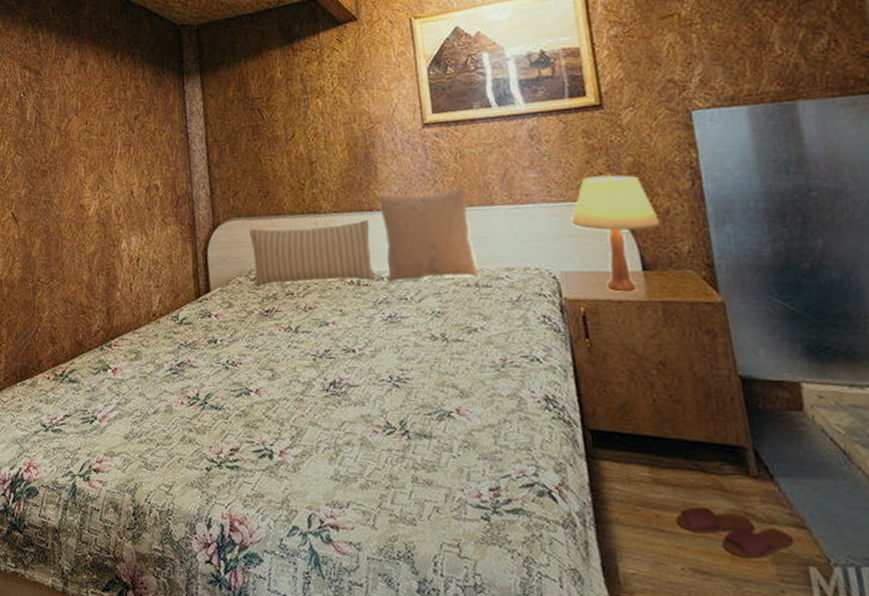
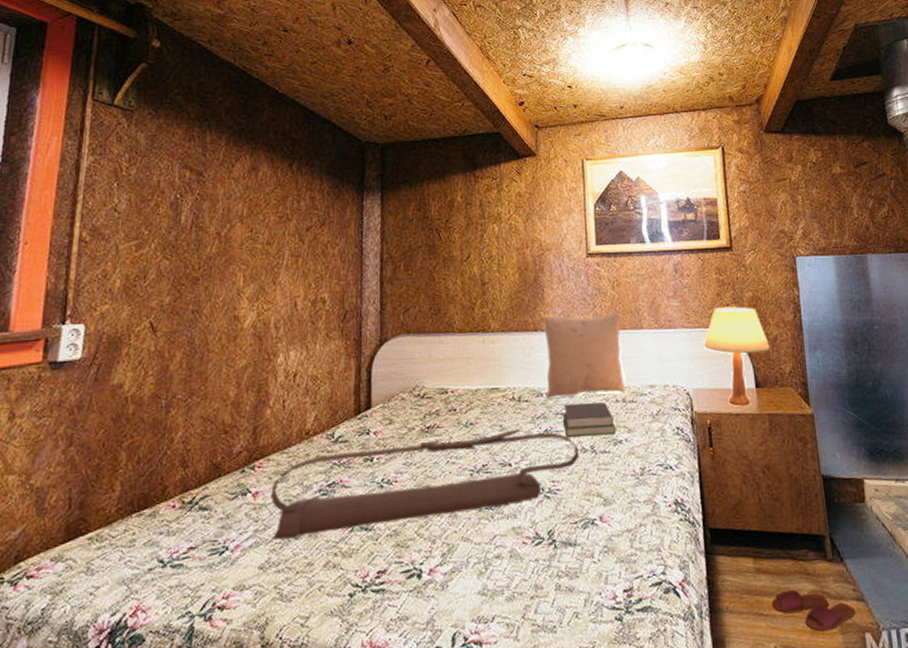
bag: none [127,314,429,414] -> present [271,429,579,540]
pillow: present [249,219,376,289] -> none [417,339,536,405]
book: none [406,286,470,324] -> present [562,401,617,437]

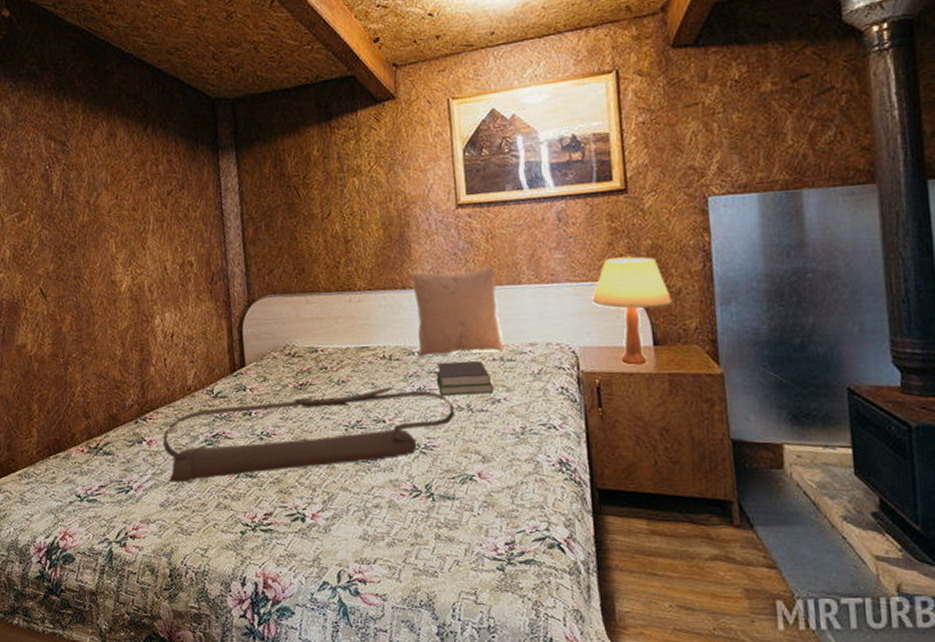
slippers: present [771,590,856,632] -> none [667,553,766,595]

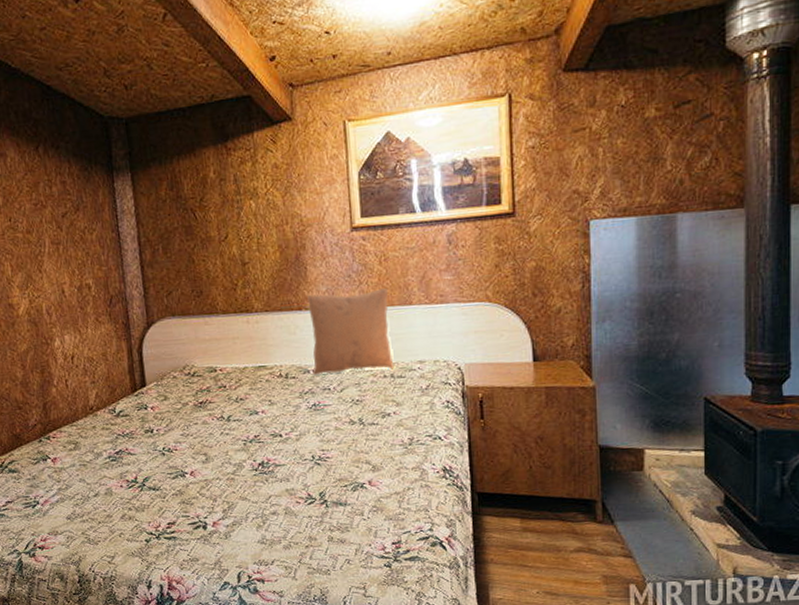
bag: present [163,387,455,483] -> none [67,404,348,497]
book: present [435,360,494,395] -> none [329,377,385,411]
table lamp: present [592,254,674,365] -> none [478,275,553,380]

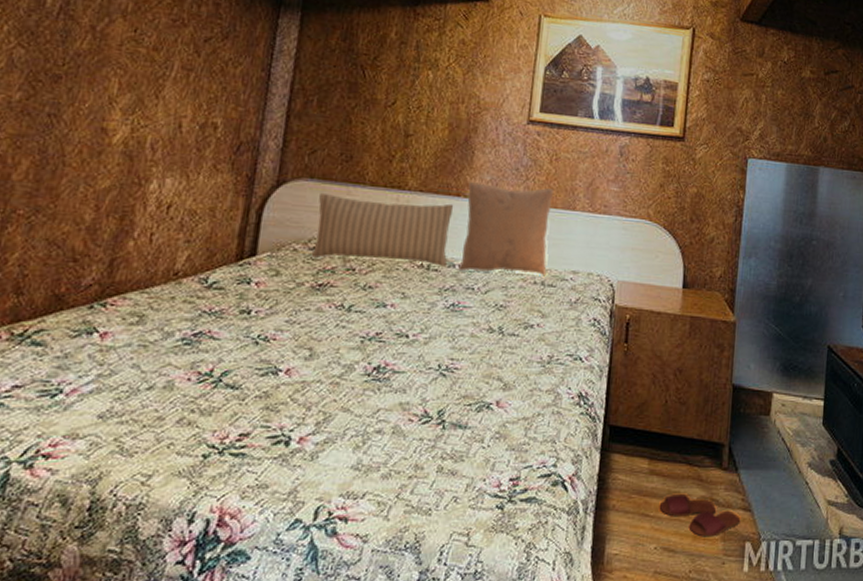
pillow: none [183,317,303,383] -> present [310,192,454,268]
slippers: none [536,546,622,582] -> present [659,495,741,537]

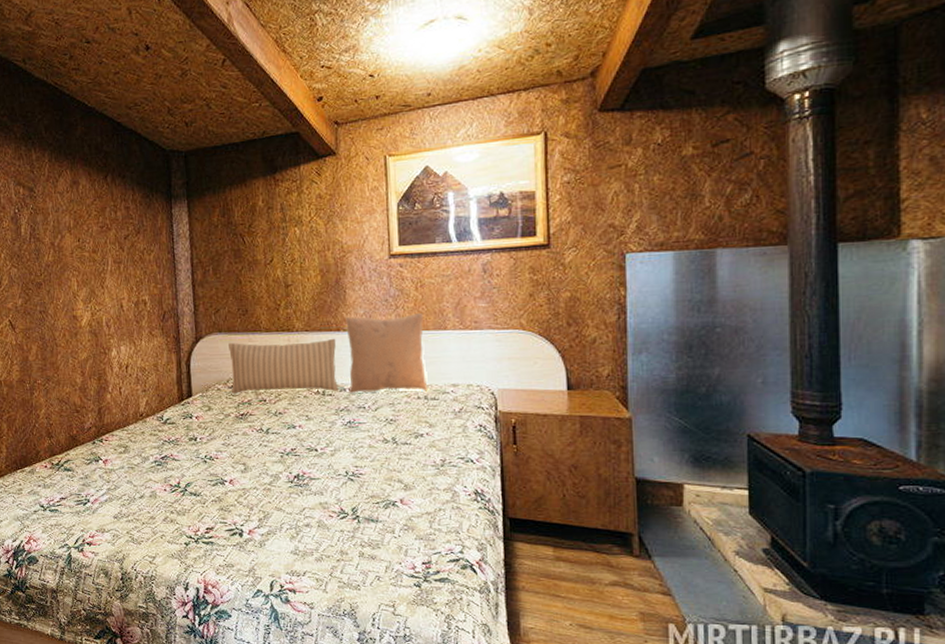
slippers: present [659,495,741,537] -> none [569,579,661,617]

